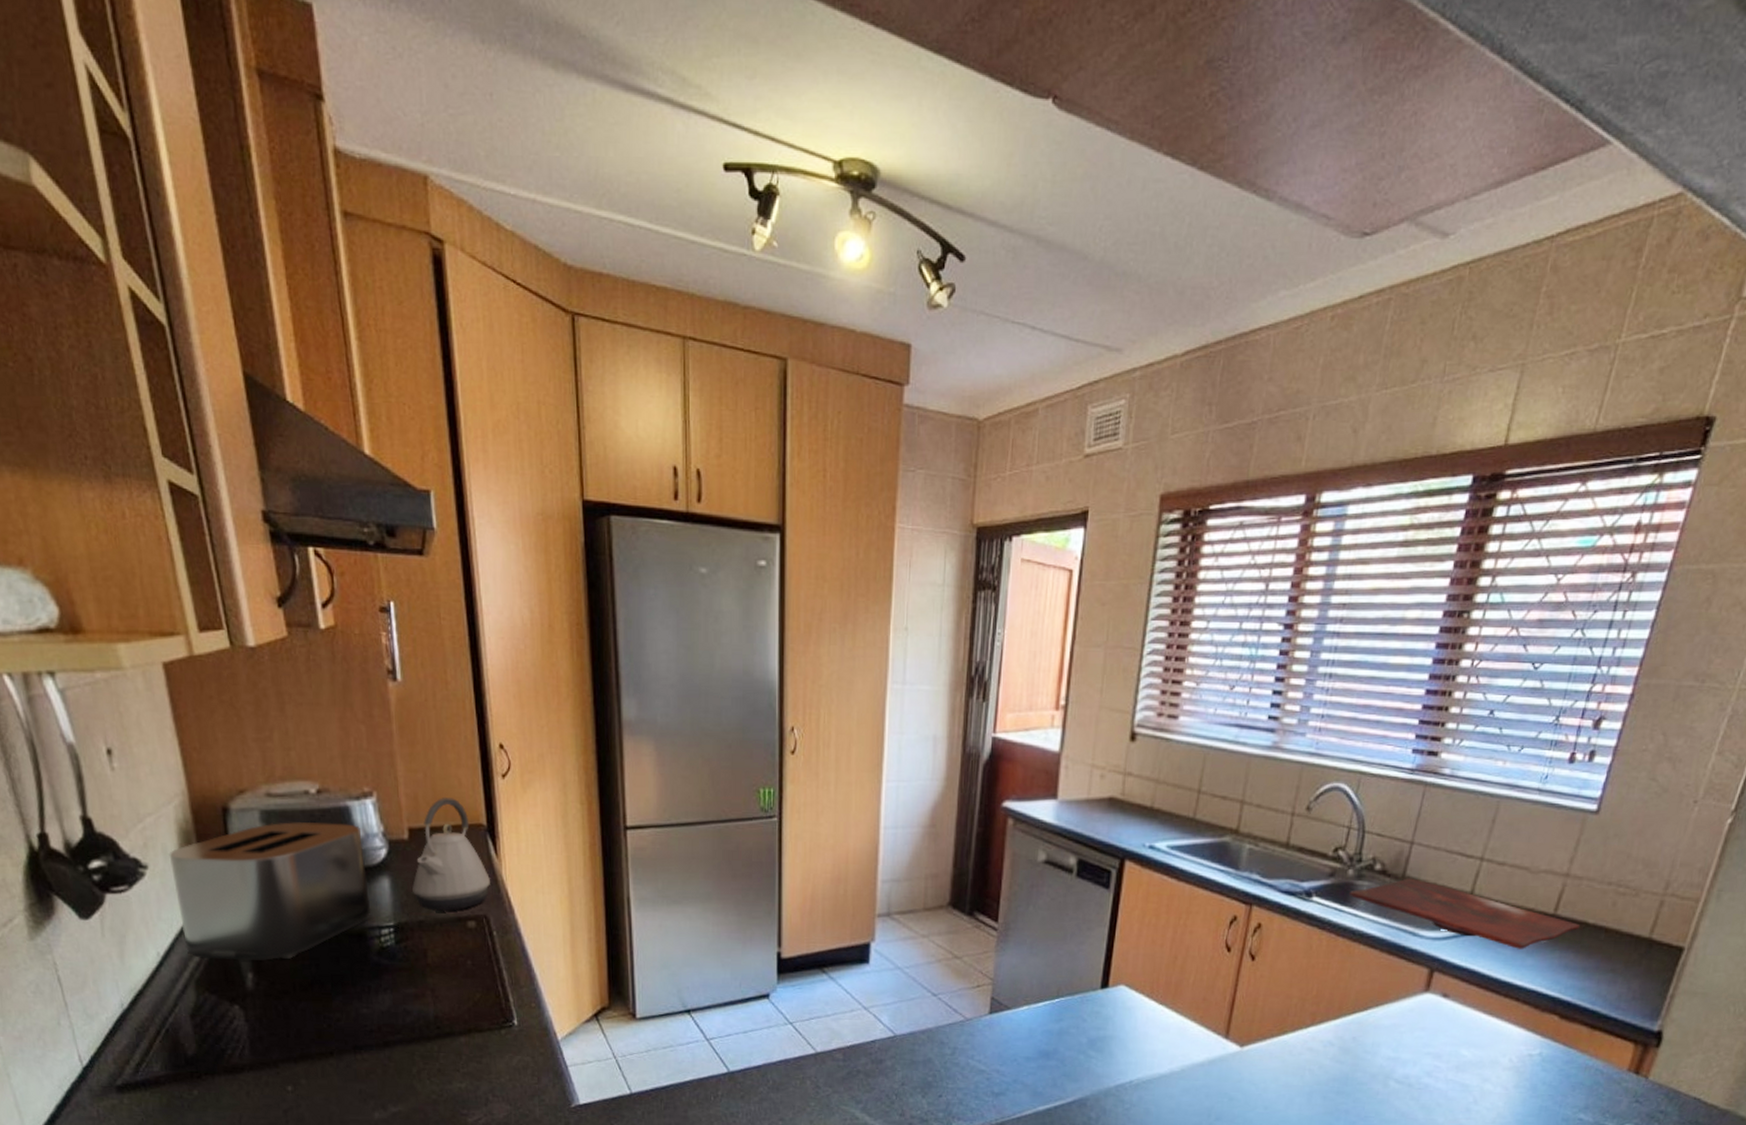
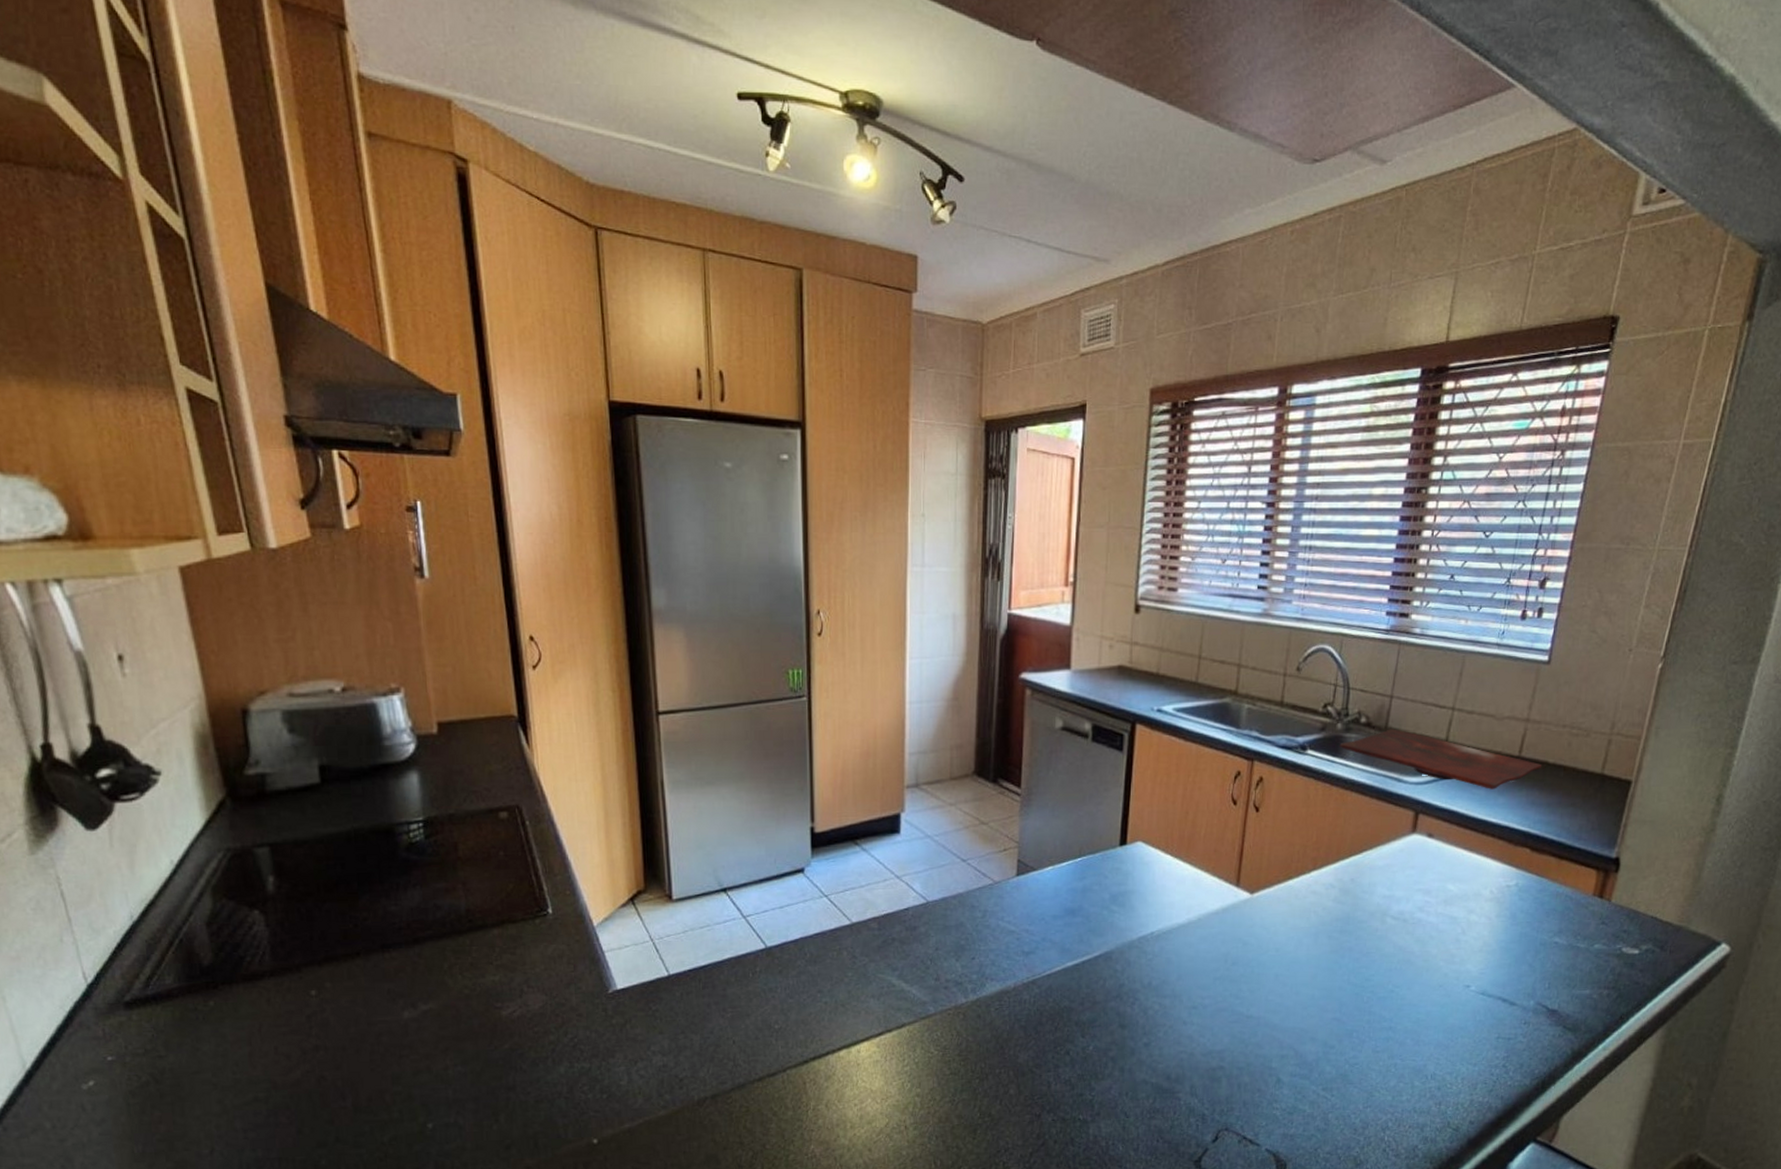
toaster: present [169,822,372,961] -> none [184,720,400,865]
kettle: present [412,796,490,912] -> none [442,689,522,805]

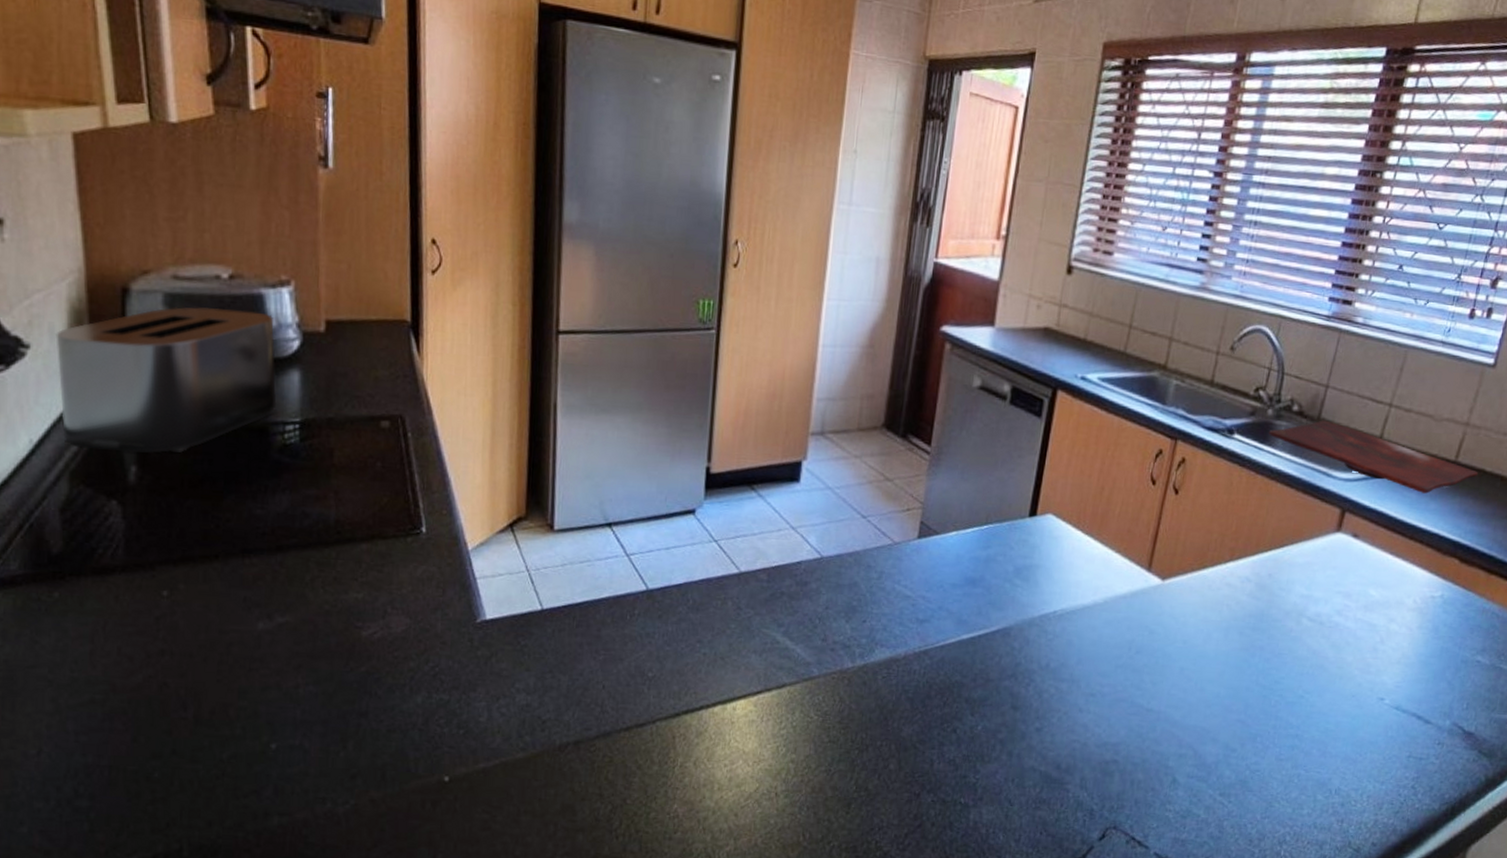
toaster: none [184,720,400,865] -> present [56,307,277,454]

